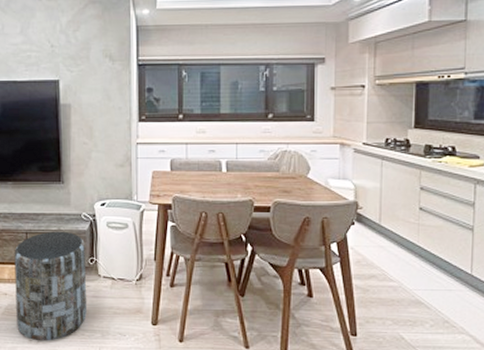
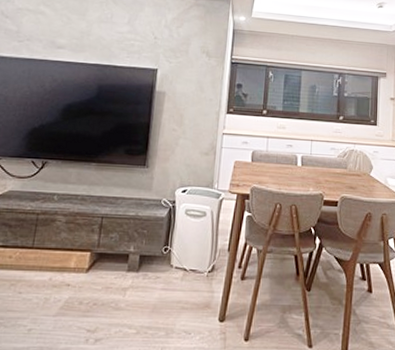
side table: present [14,231,87,341] -> none [74,216,161,341]

